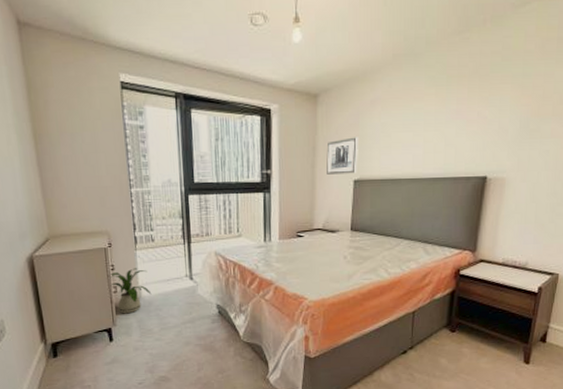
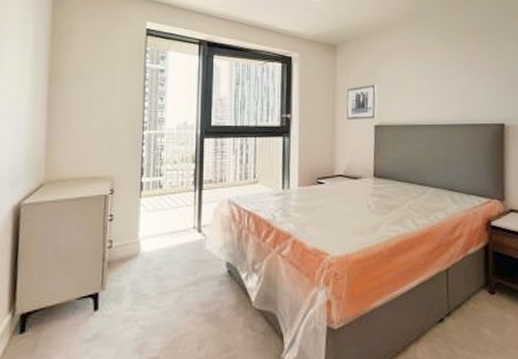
house plant: present [110,268,152,314] -> none [105,218,152,275]

